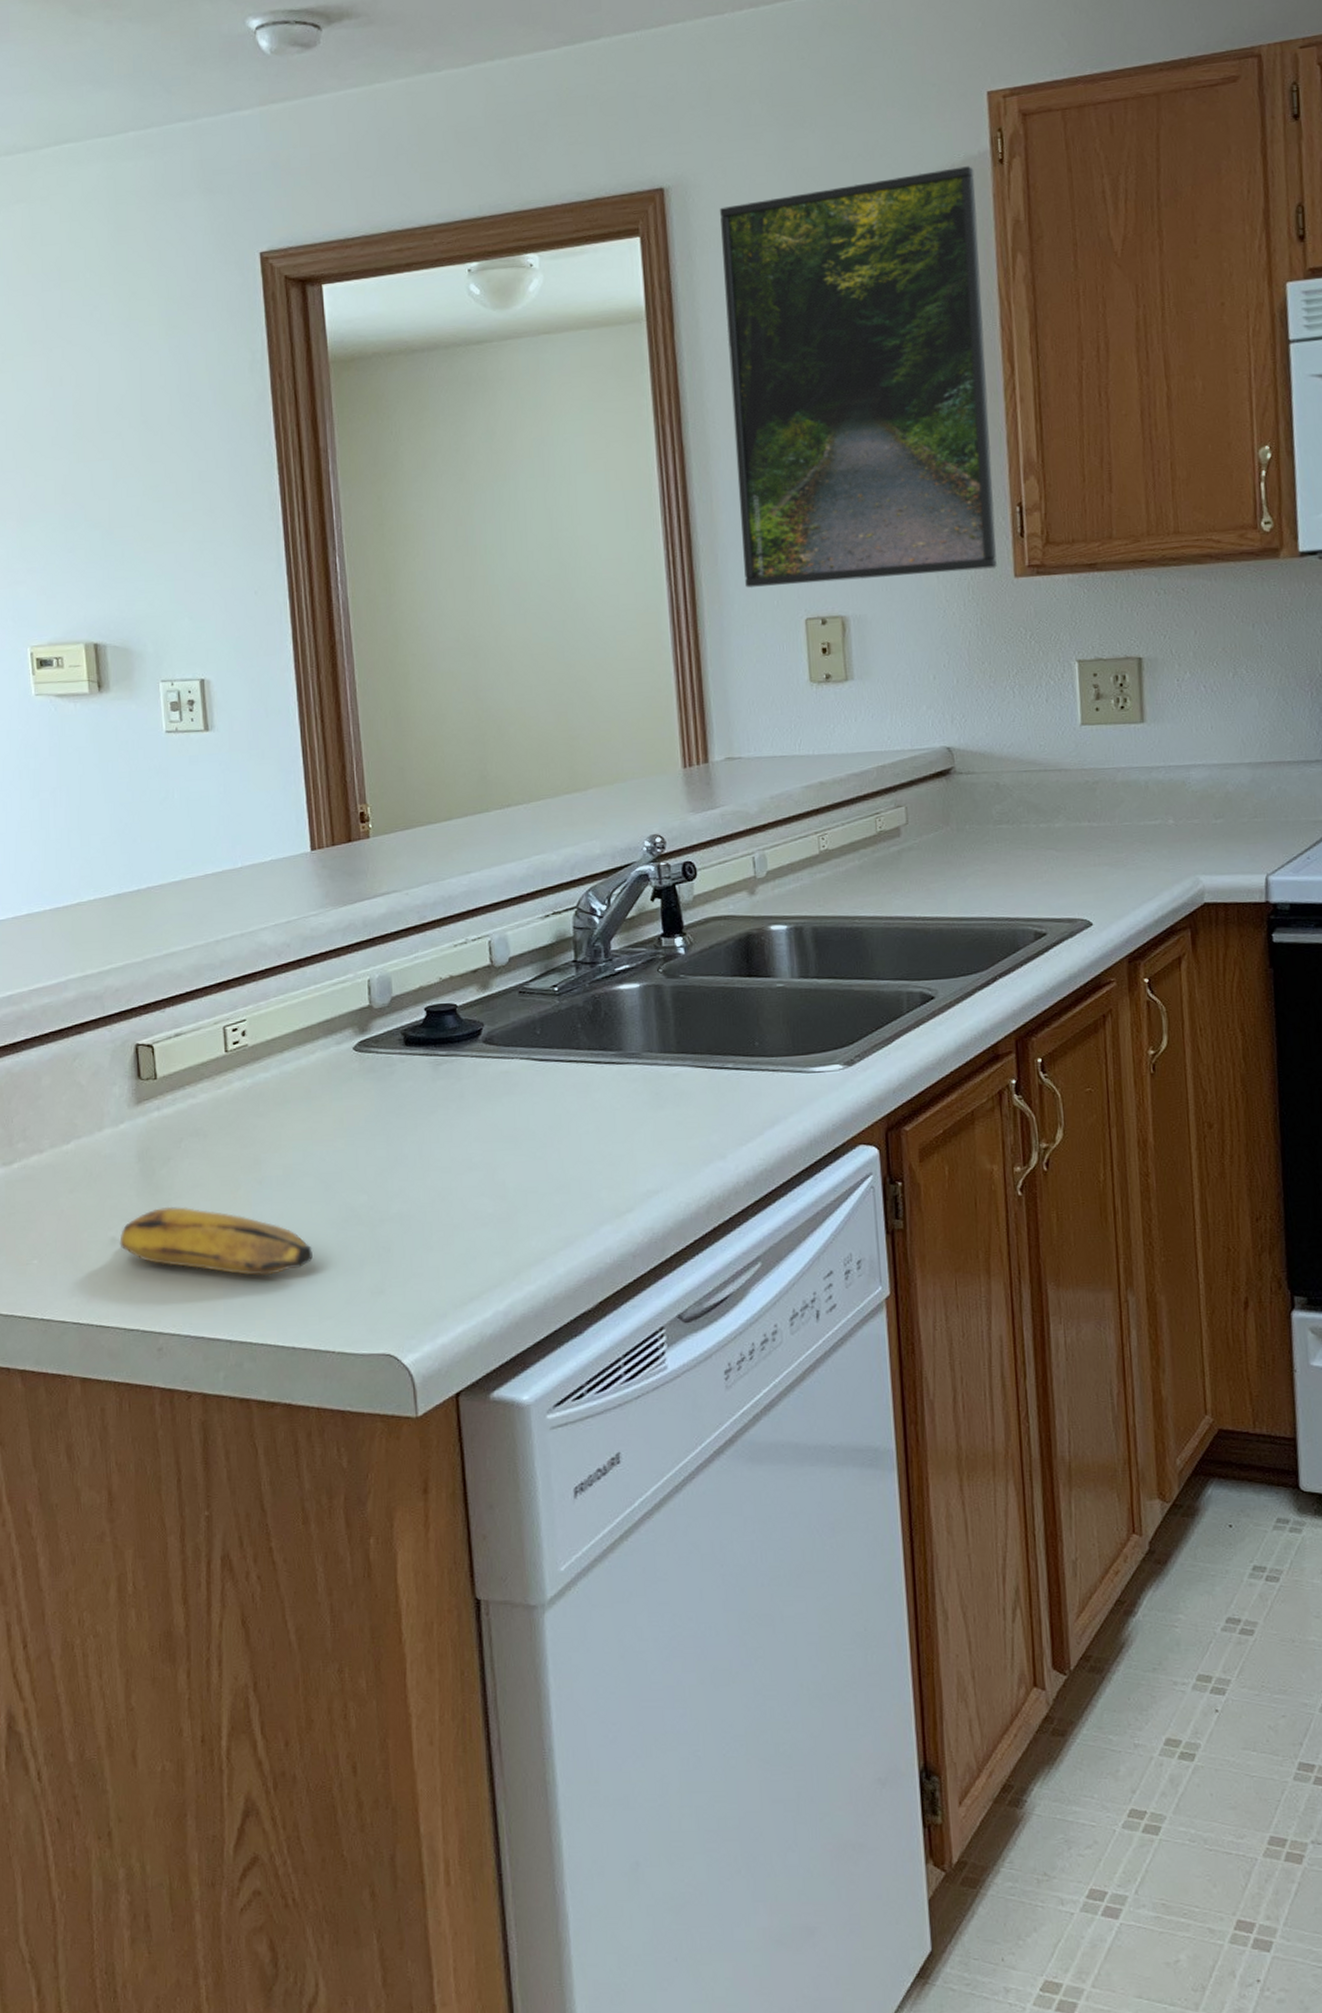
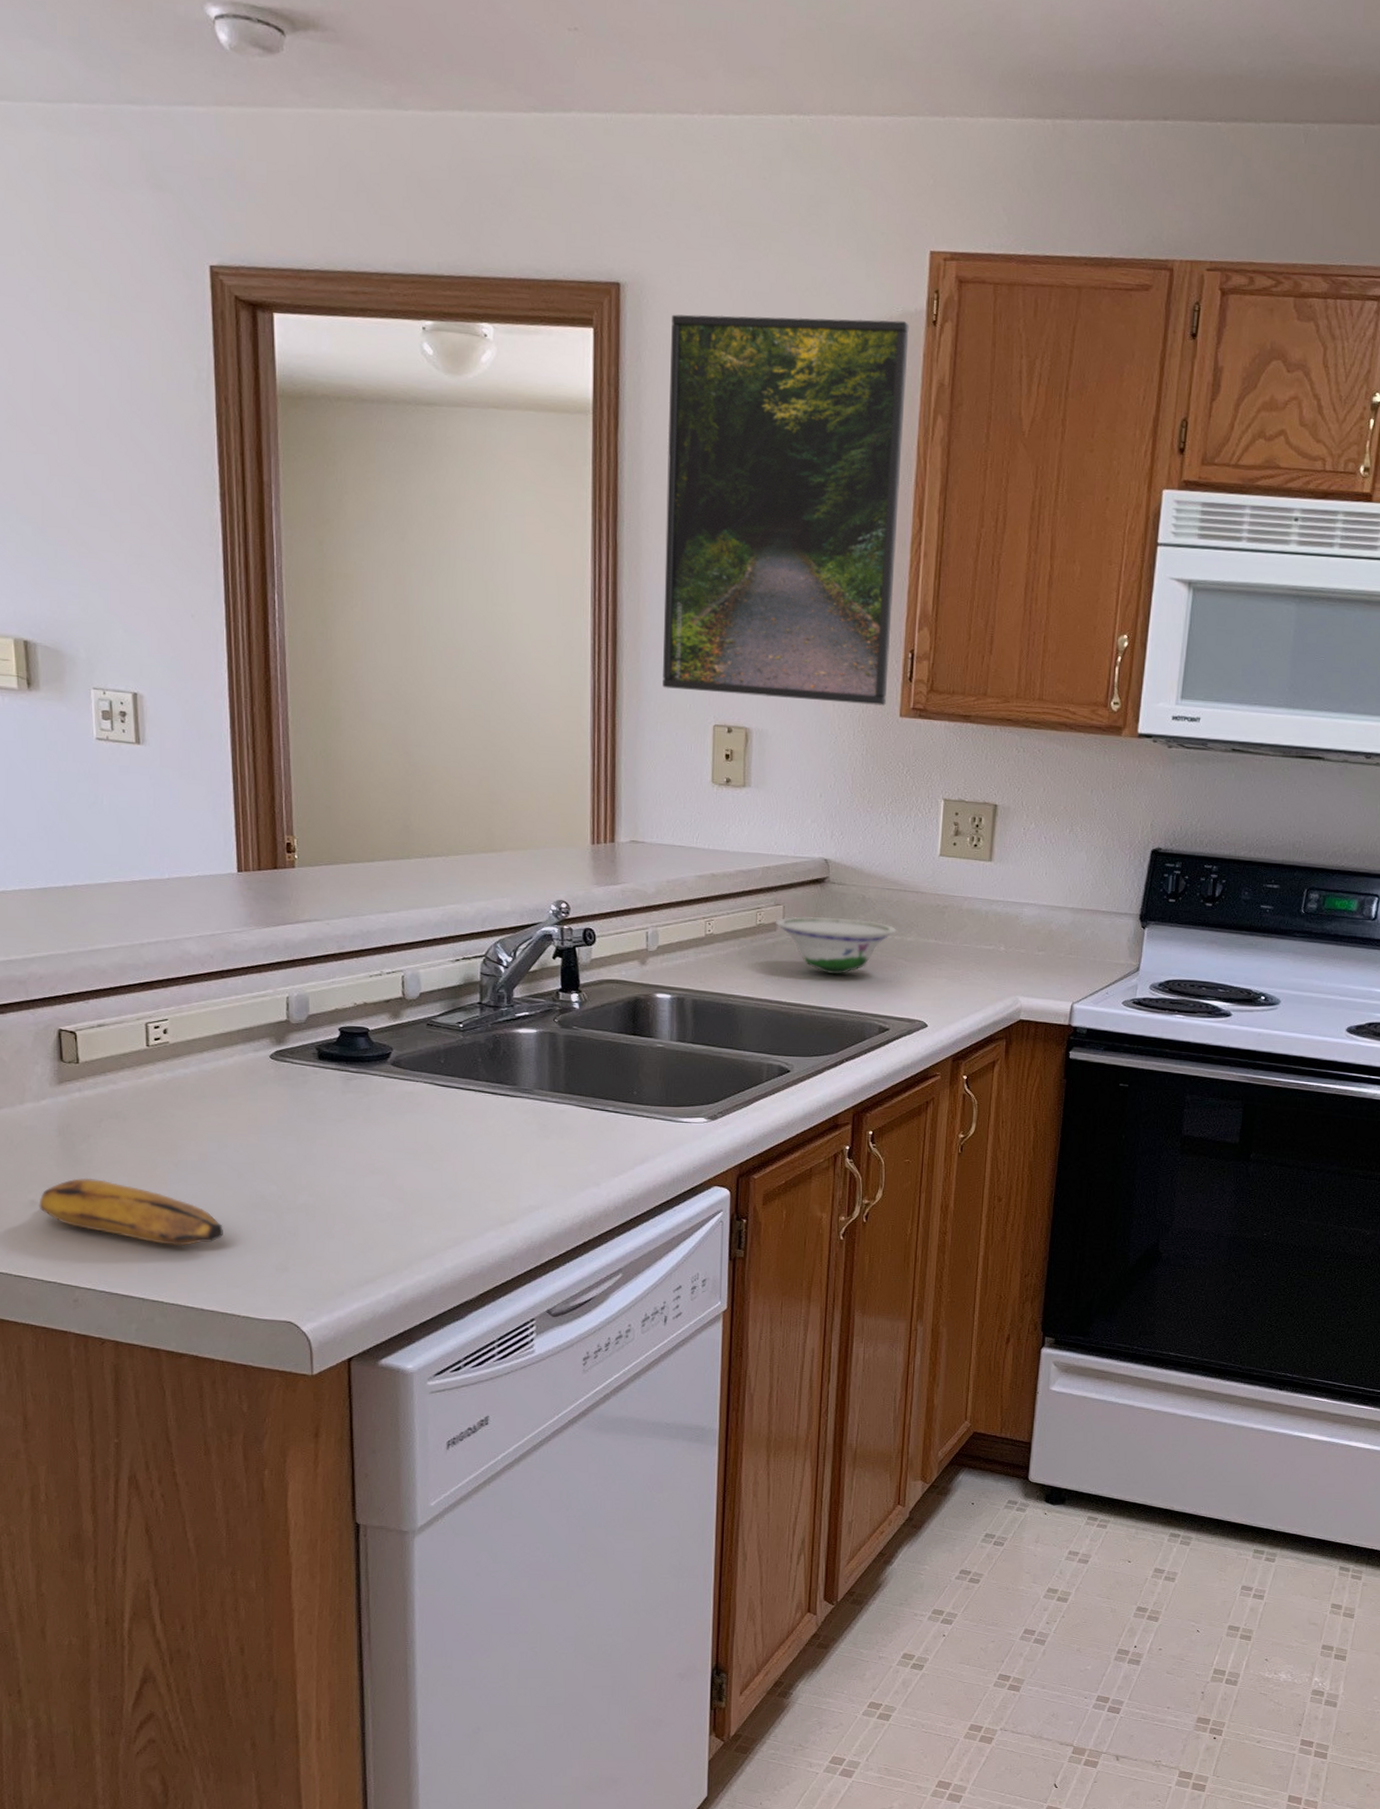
bowl: none [898,810,1041,879] -> present [775,916,897,975]

